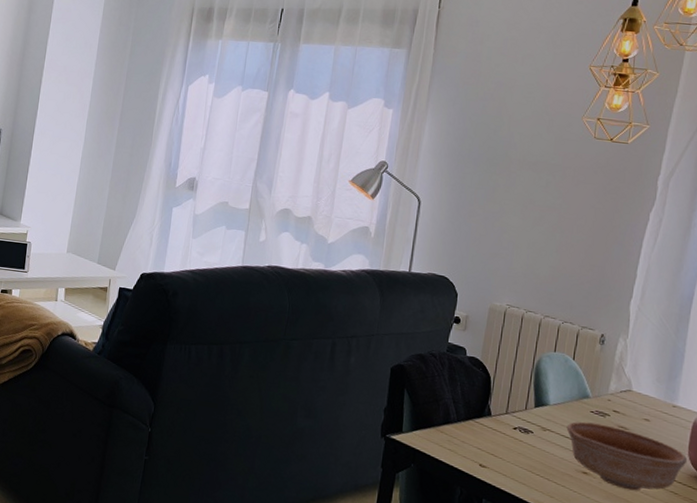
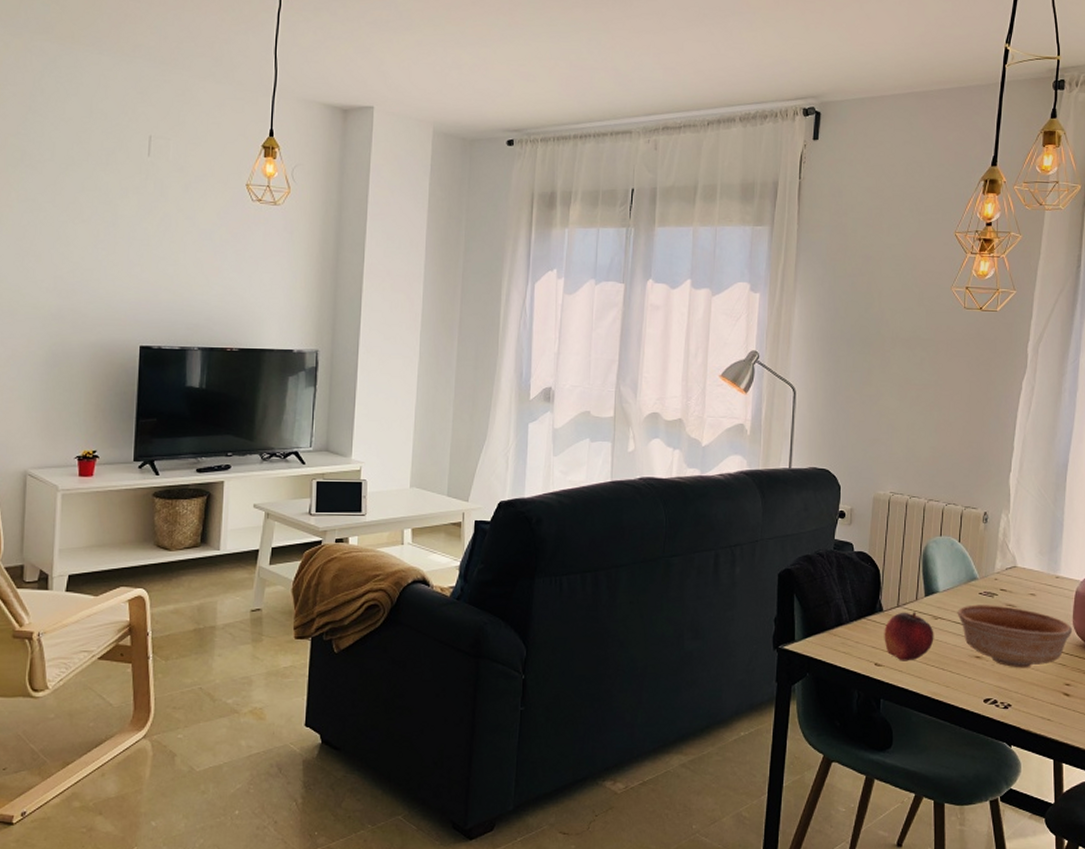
fruit: none [490,419,542,467] -> present [884,612,934,661]

